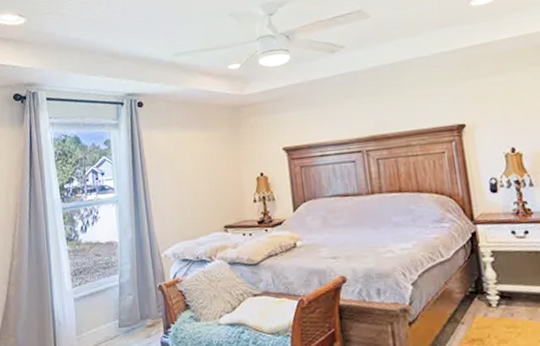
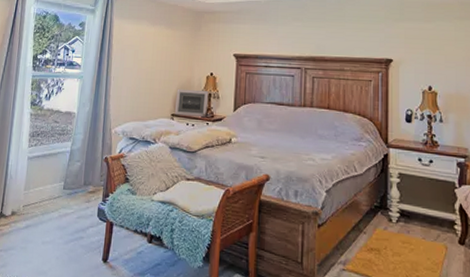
picture frame: none [226,193,264,227] -> present [174,88,209,118]

